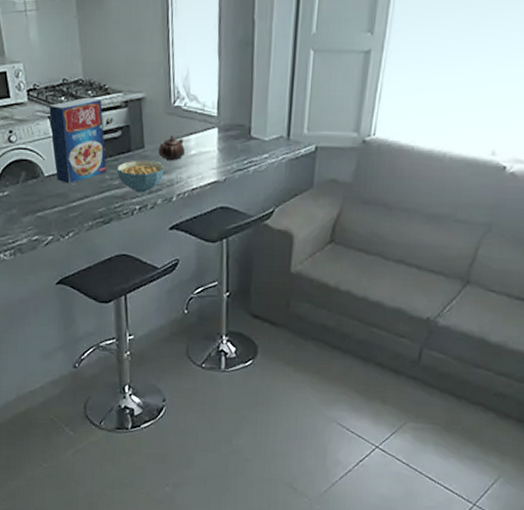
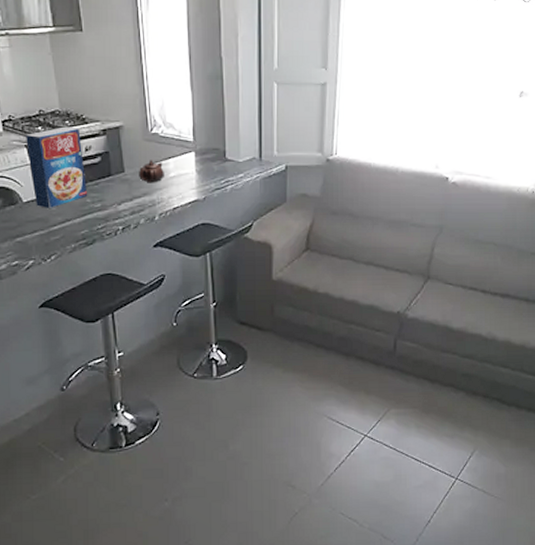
cereal bowl: present [116,160,164,192] -> none [97,183,145,213]

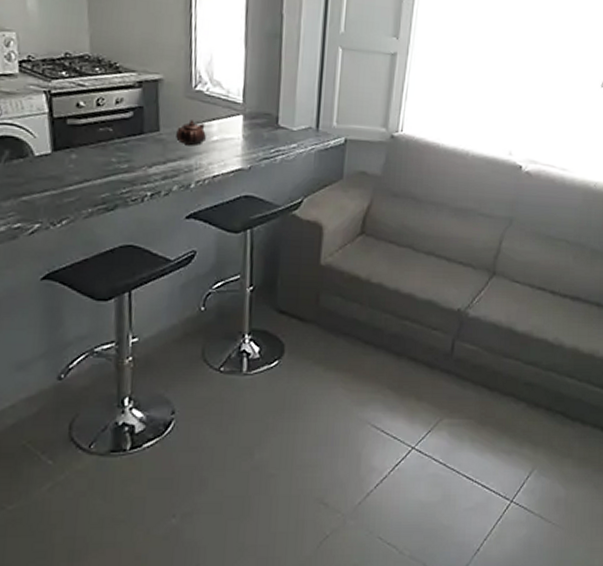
cereal box: present [26,126,88,208] -> none [45,73,114,165]

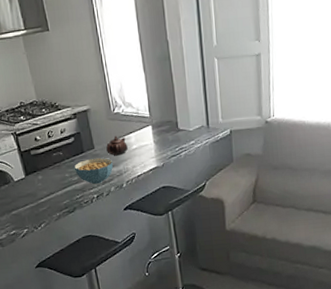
cereal bowl: none [125,143,181,178] -> present [74,158,113,184]

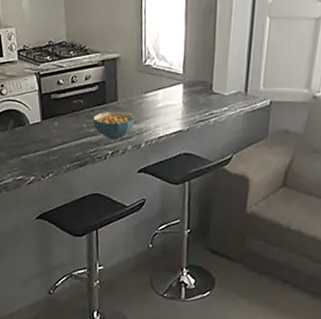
teapot: present [106,136,128,155] -> none [130,90,153,111]

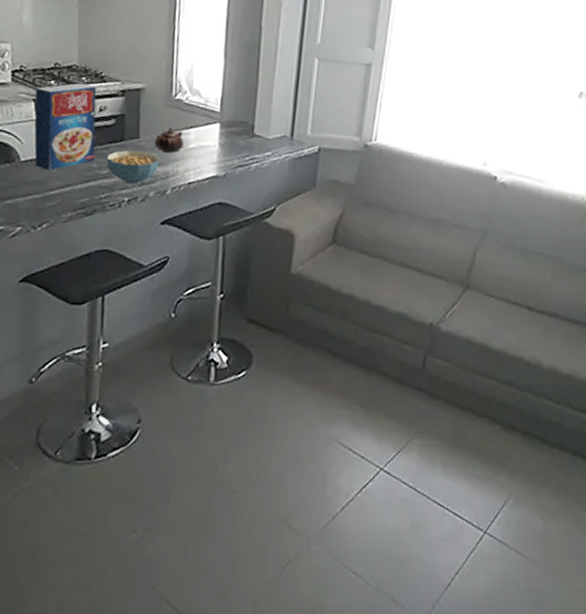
cereal box: none [36,57,84,131] -> present [34,83,97,171]
teapot: none [130,90,153,111] -> present [155,127,184,152]

